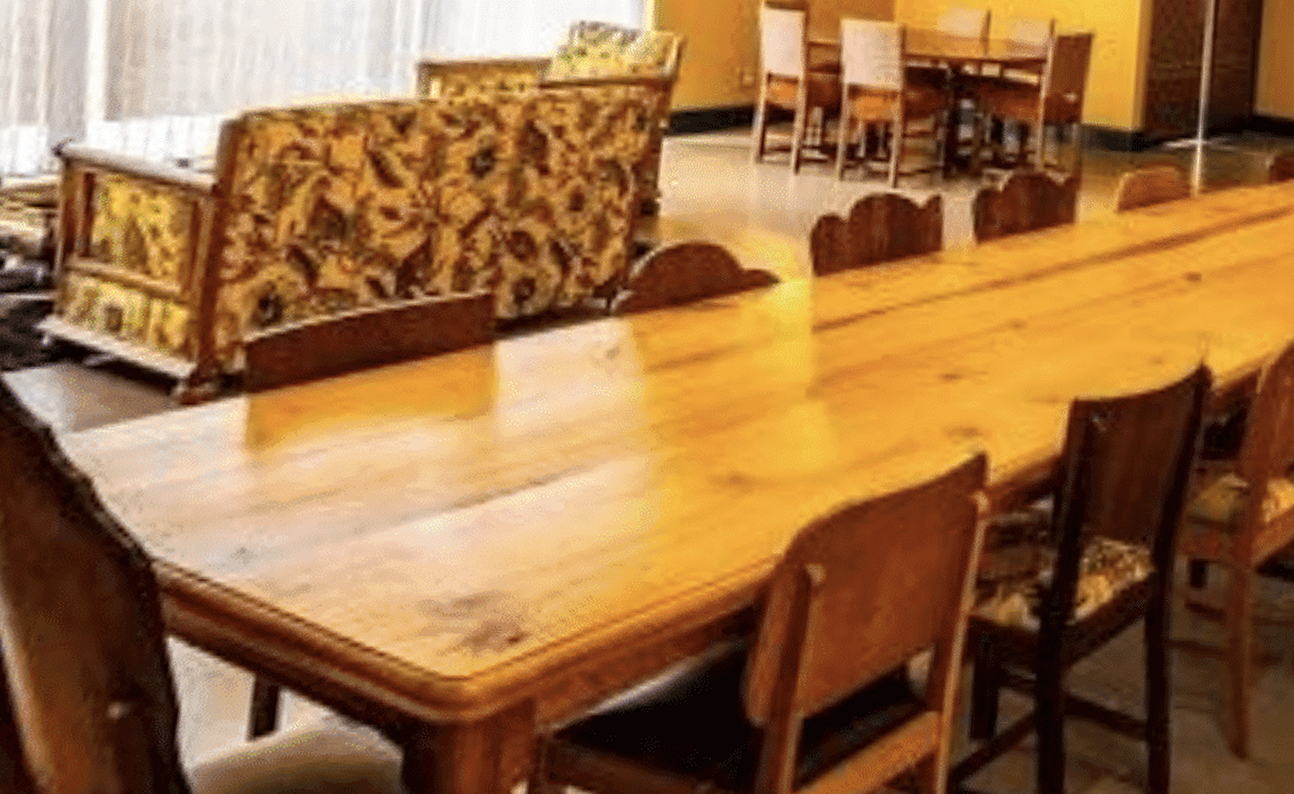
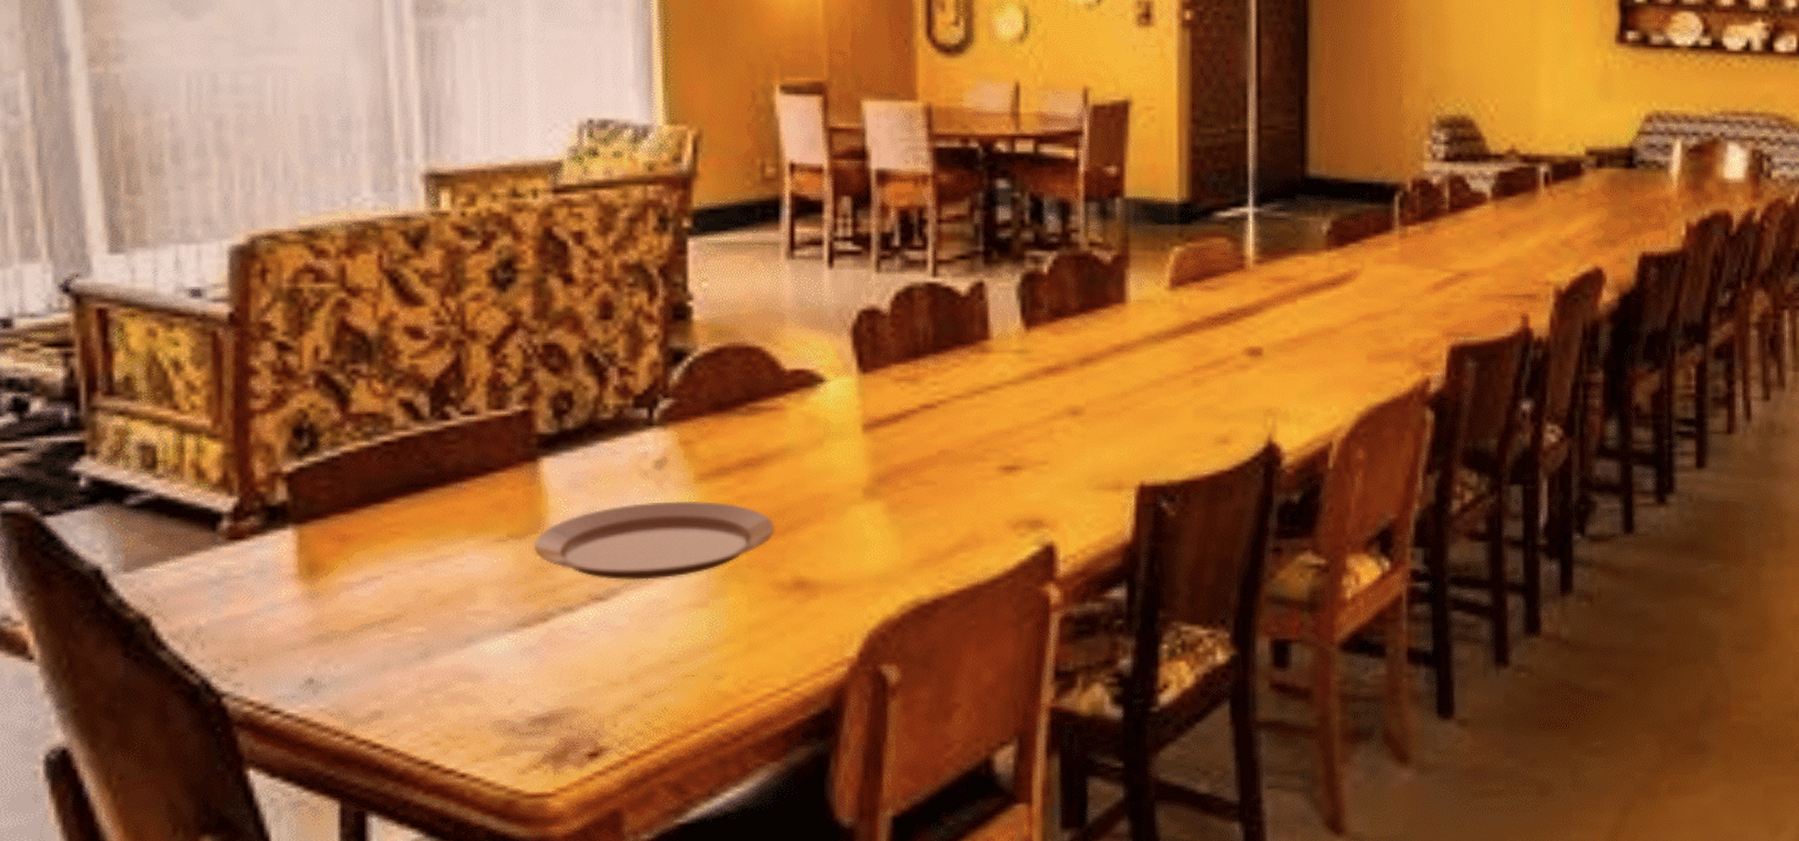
plate: none [480,390,717,467] -> present [534,500,775,581]

